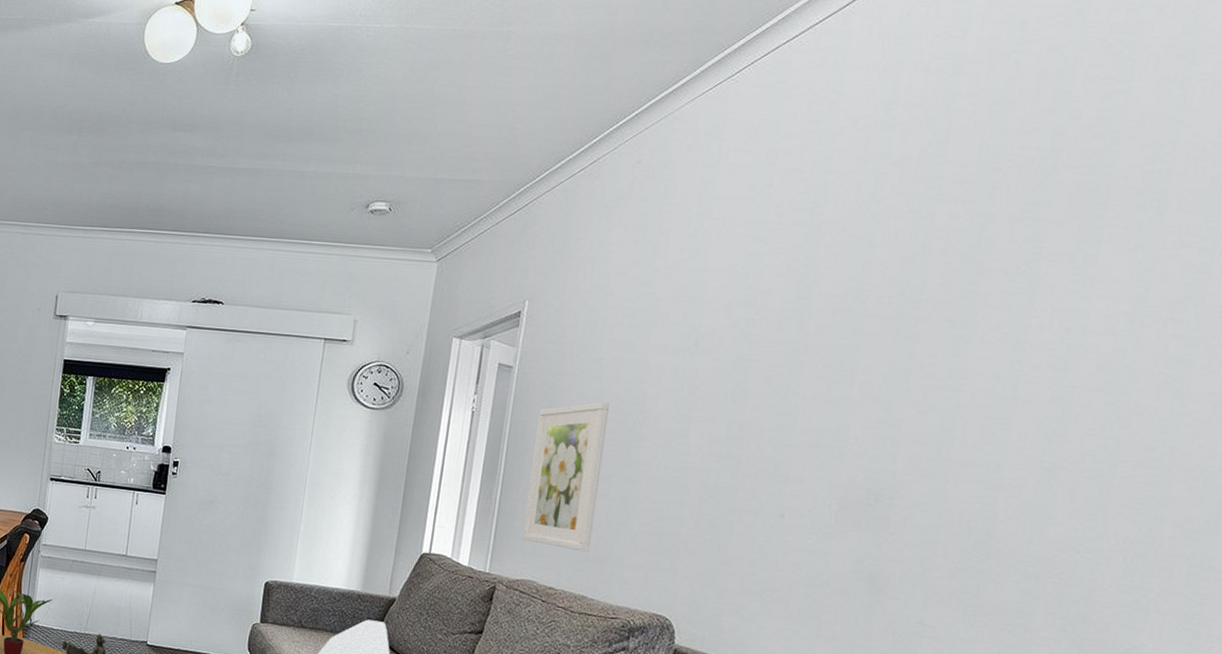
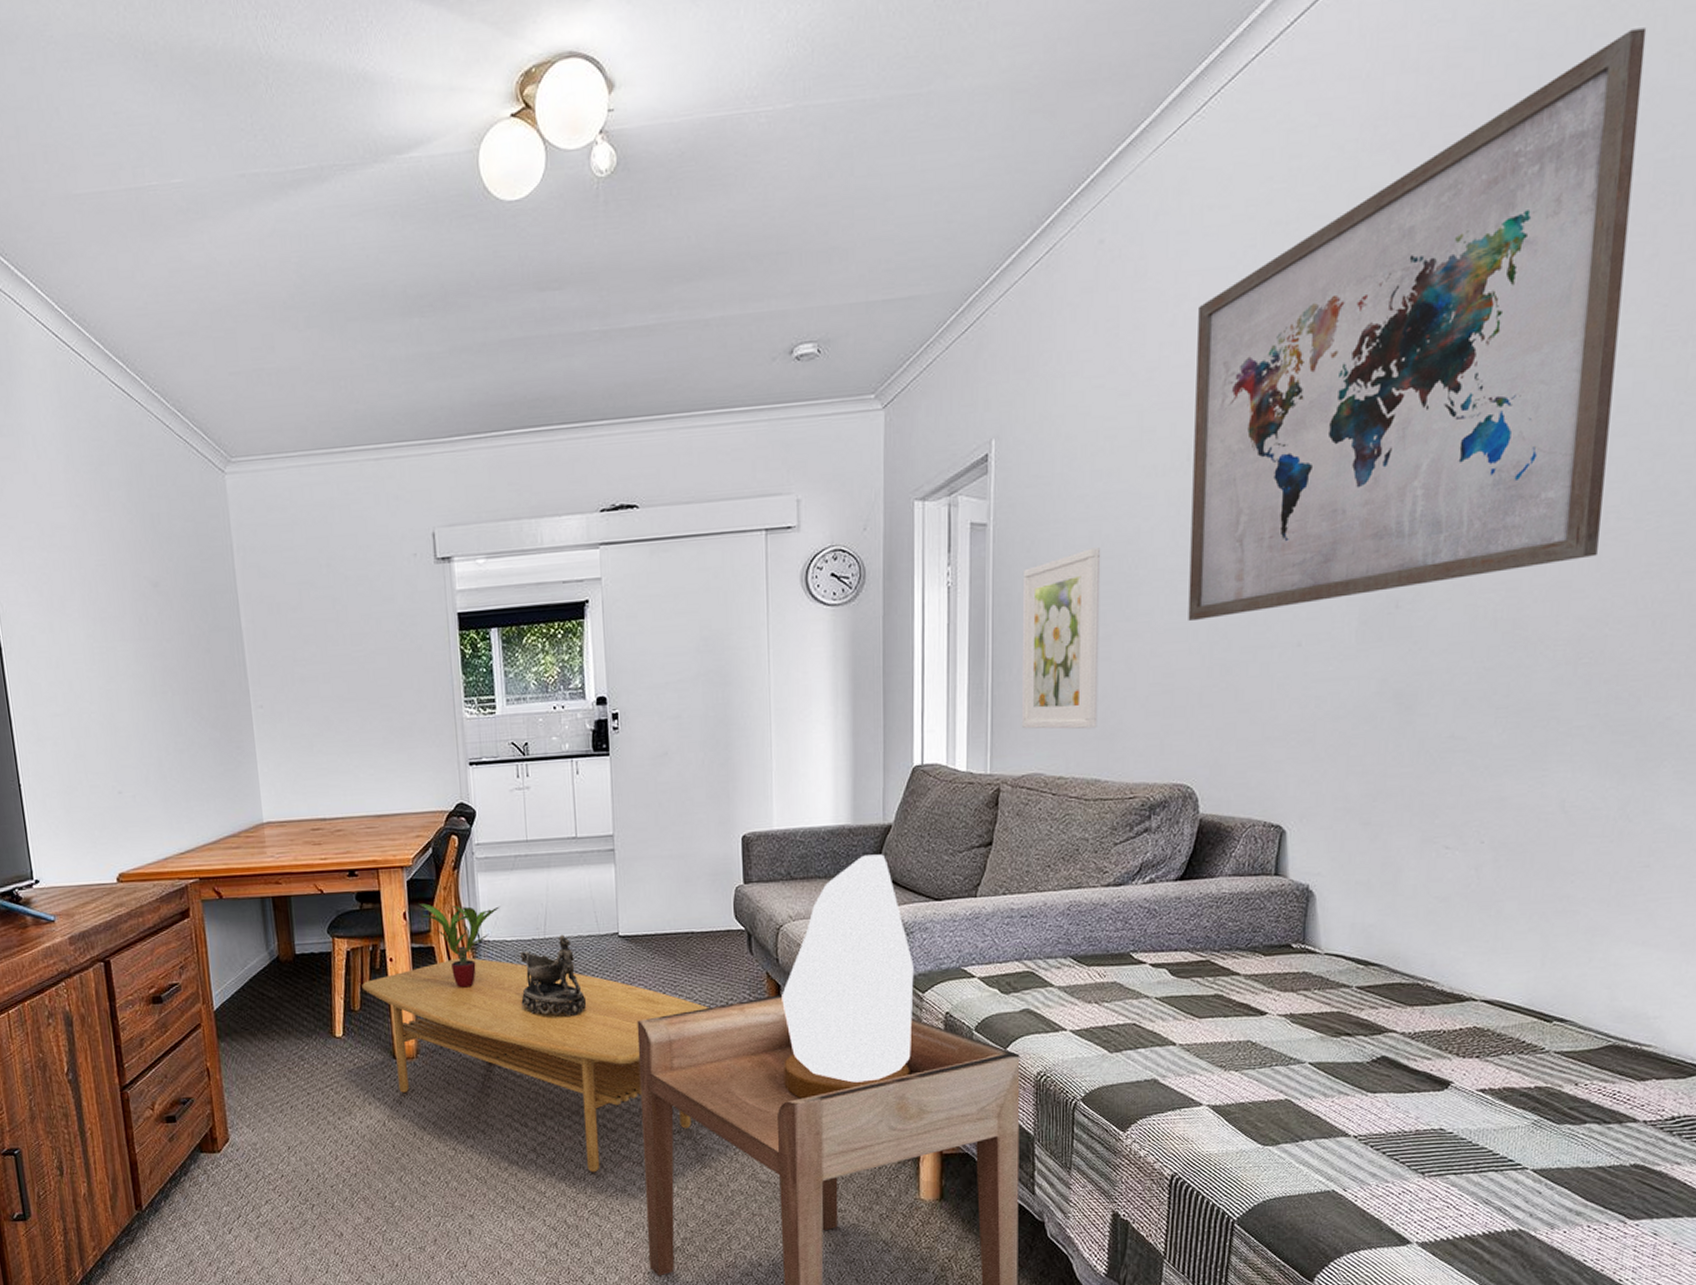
wall art: none [681,65,1140,490] -> present [1188,27,1647,621]

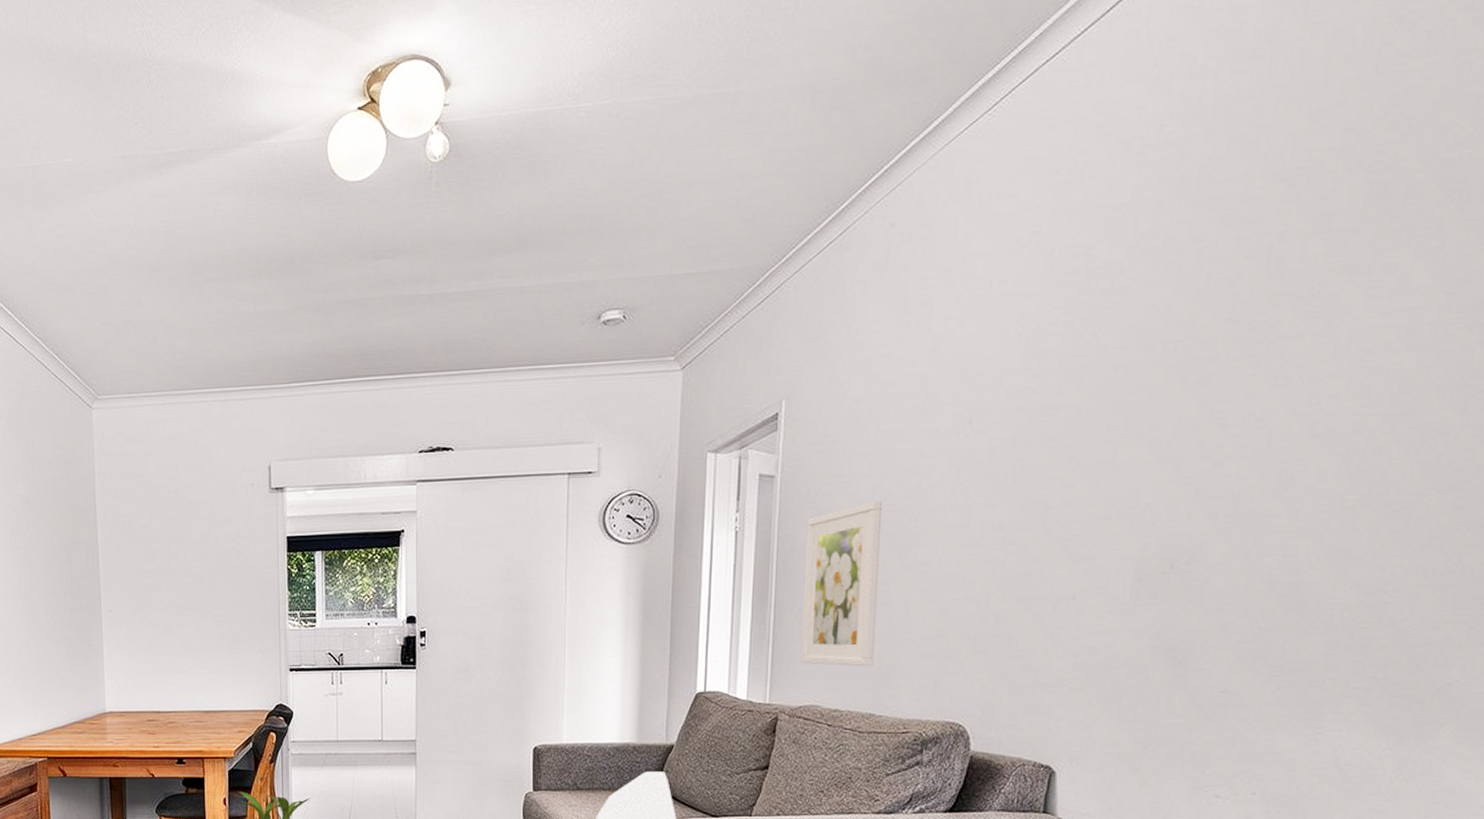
wall art: present [1188,27,1647,621] -> none [965,37,1436,571]

